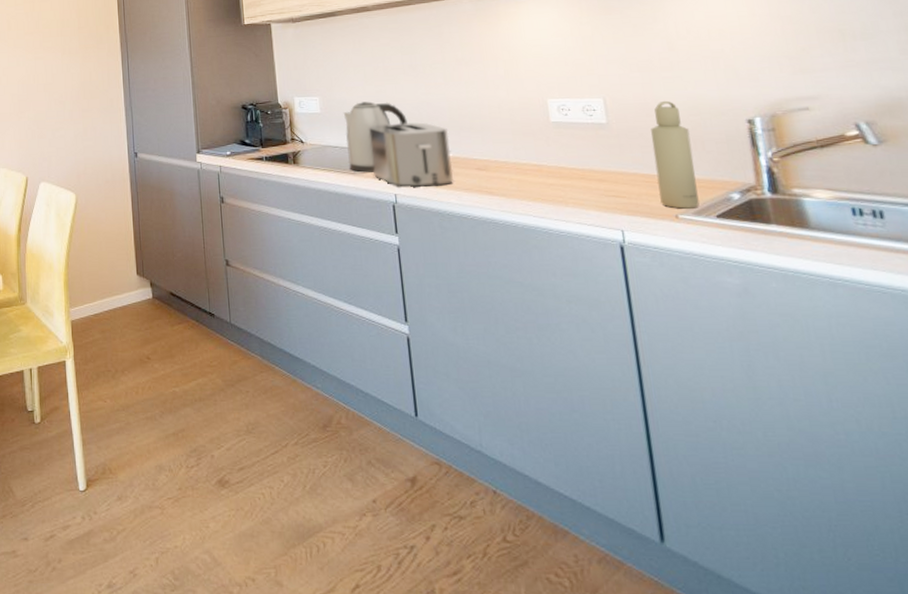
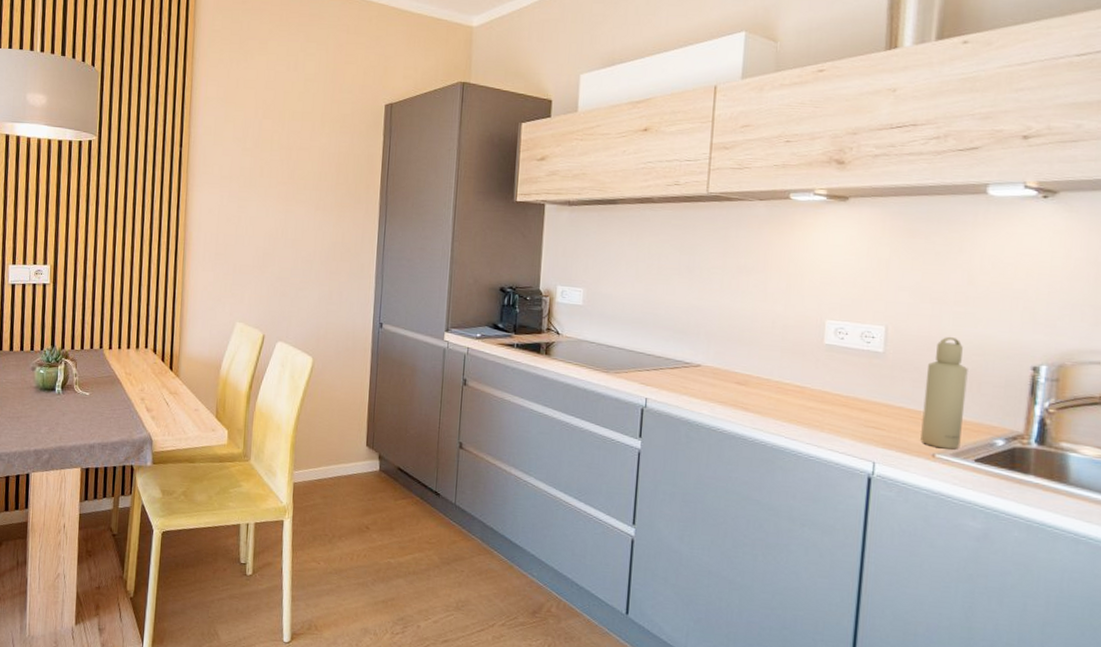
kettle: present [343,101,407,173] -> none [603,299,673,373]
toaster: present [369,122,454,189] -> none [627,325,714,396]

